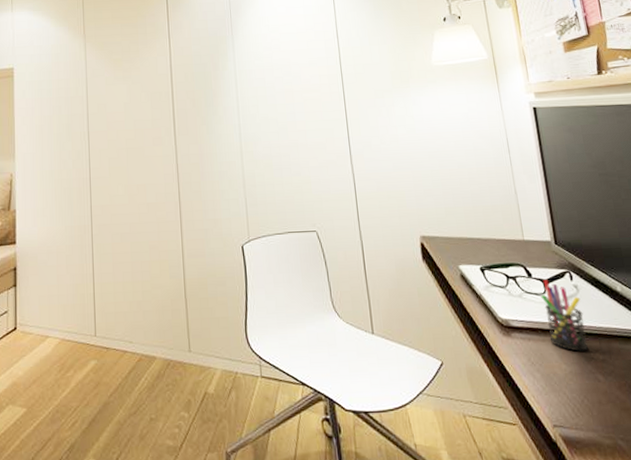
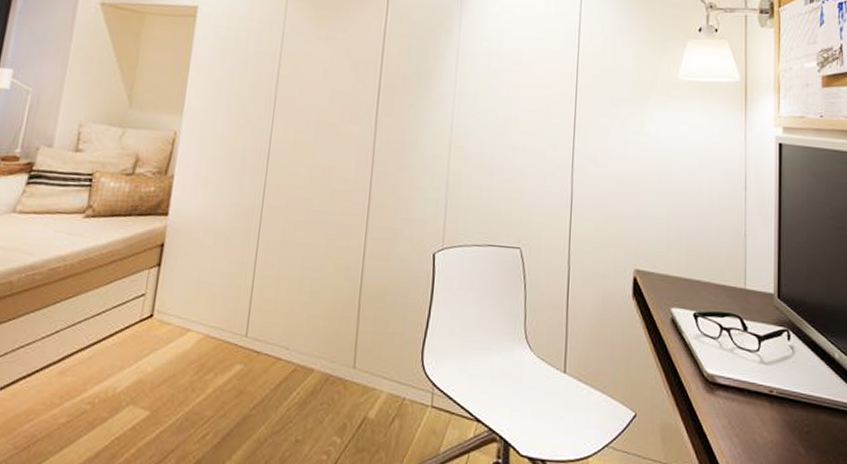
pen holder: present [540,280,589,352] -> none [753,336,795,420]

